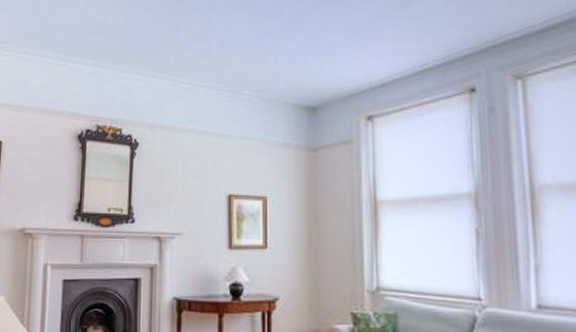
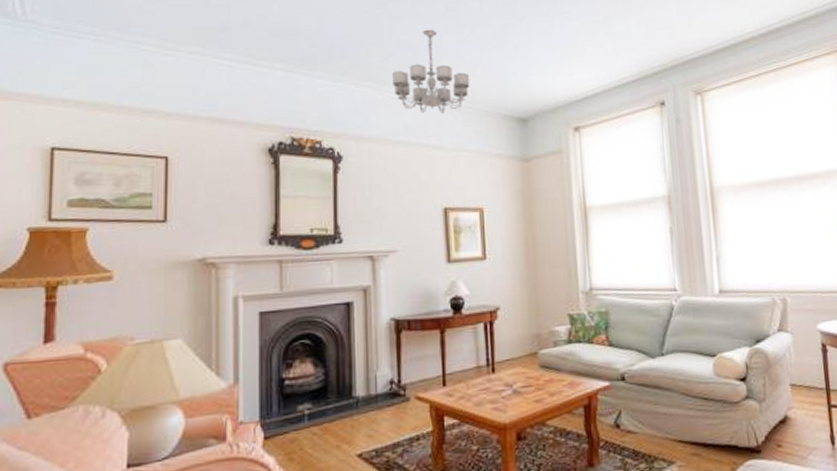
chandelier: none [186,21,259,104] -> present [392,29,469,114]

